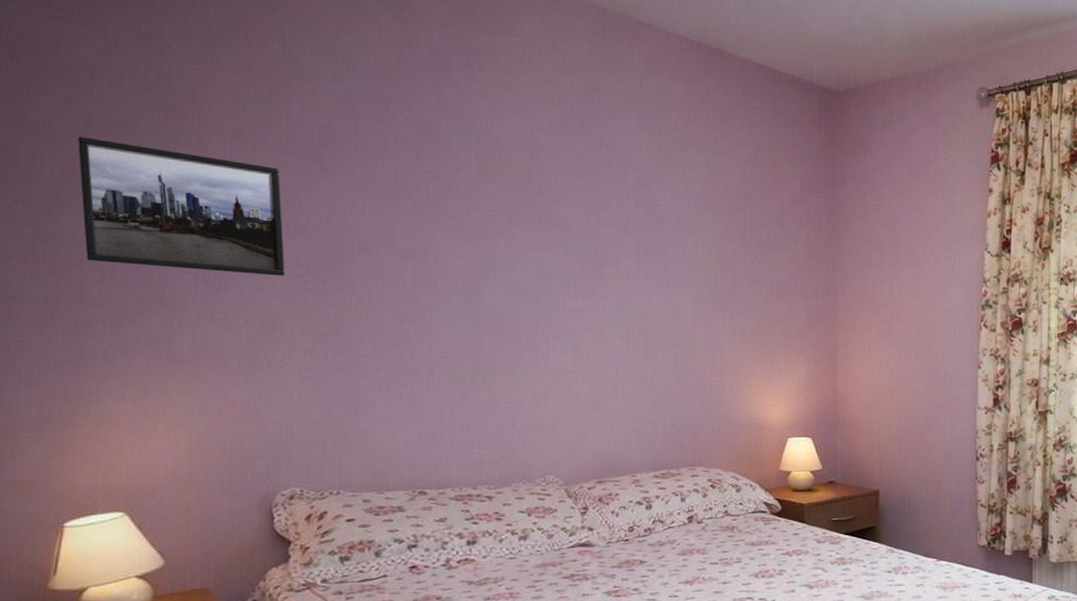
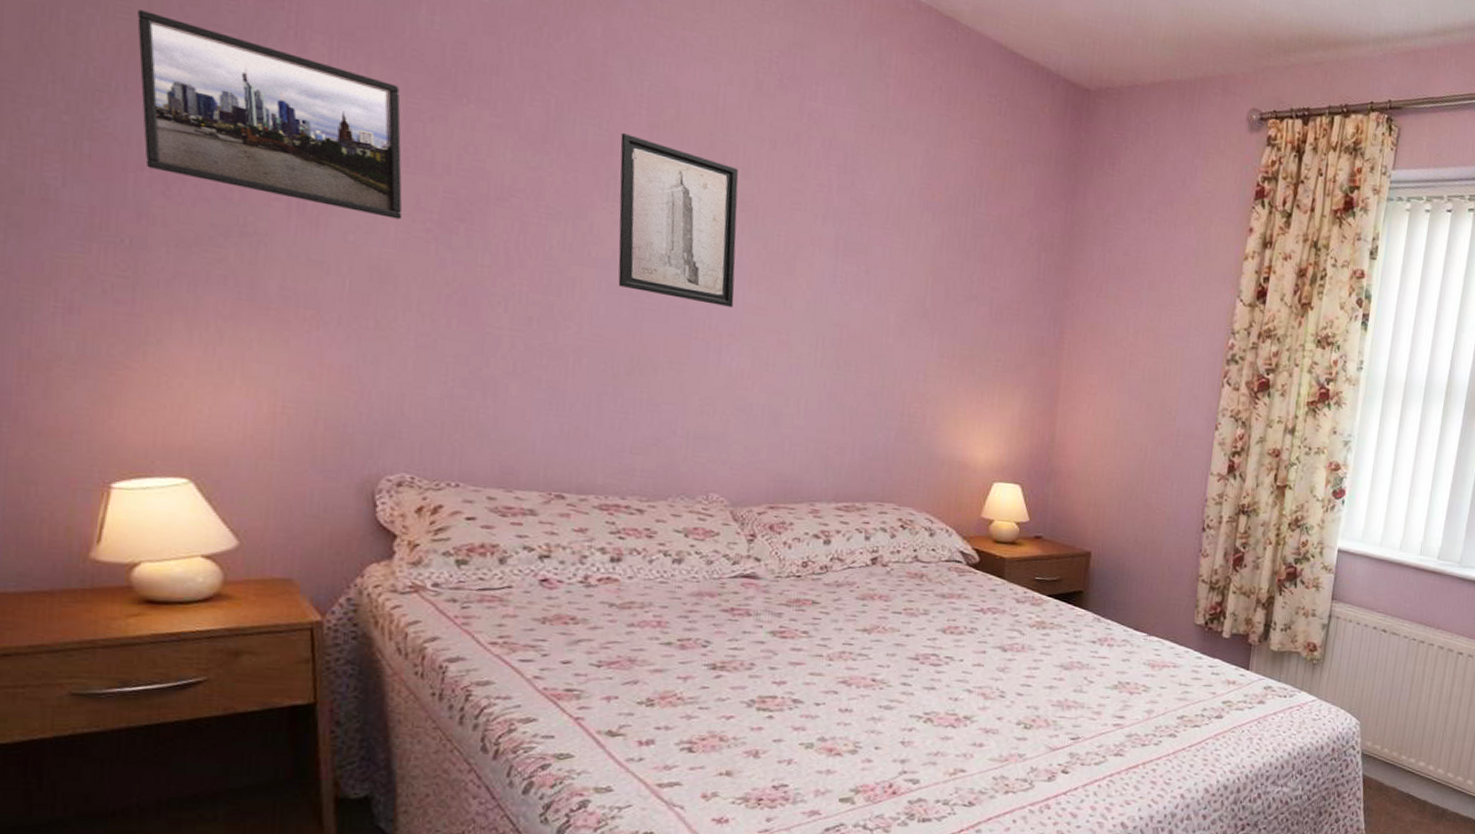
wall art: none [455,181,556,314] -> present [618,133,739,308]

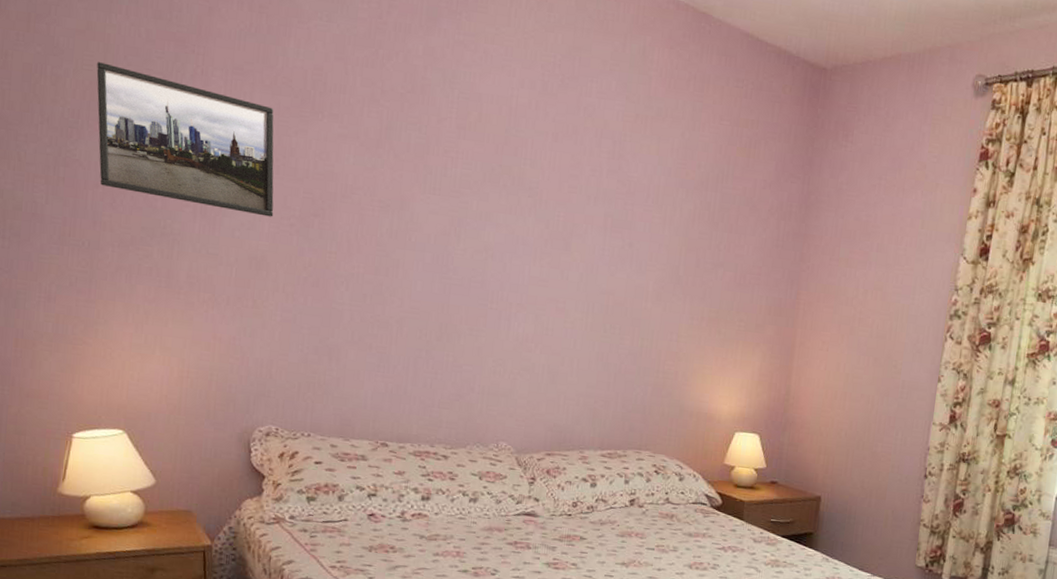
wall art: present [618,133,739,308] -> none [431,135,527,281]

